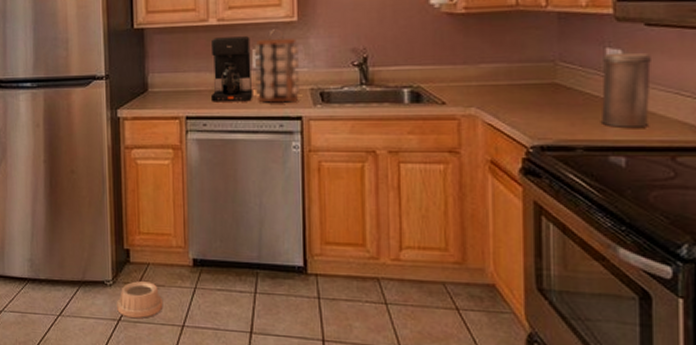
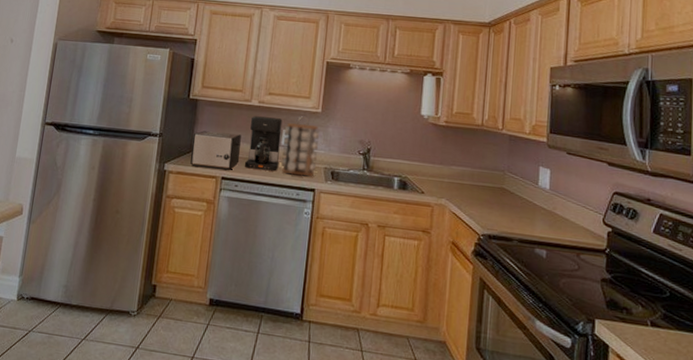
pet bowl: present [117,281,163,319] -> none [137,314,179,348]
toaster: none [144,63,204,109] -> present [190,131,242,171]
canister: present [600,52,651,129] -> none [531,170,569,230]

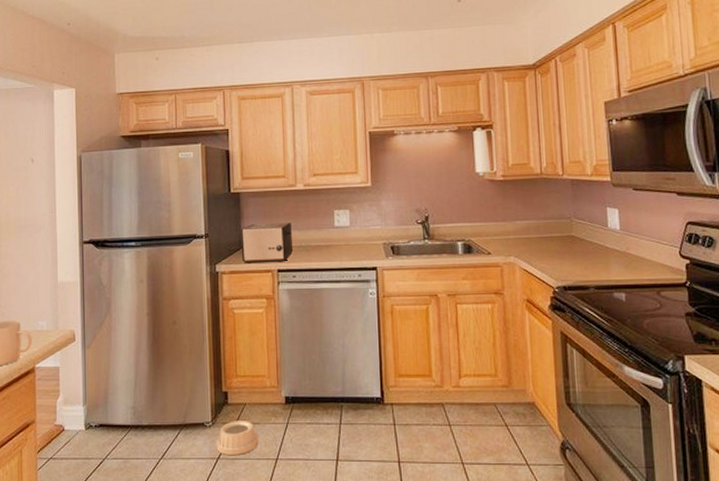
pet bowl: none [137,314,179,348] -> present [216,421,259,456]
coffee maker: present [244,116,283,172] -> none [299,199,336,257]
spice rack: present [281,116,319,176] -> none [336,193,374,256]

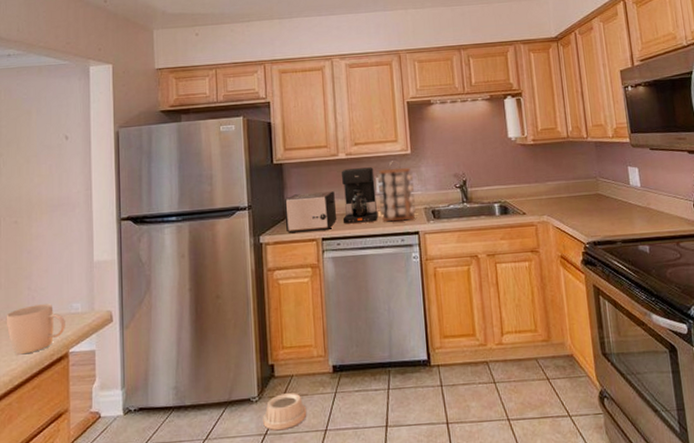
coffee maker: none [299,199,336,257] -> present [342,167,379,224]
spice rack: none [336,193,374,256] -> present [378,160,416,222]

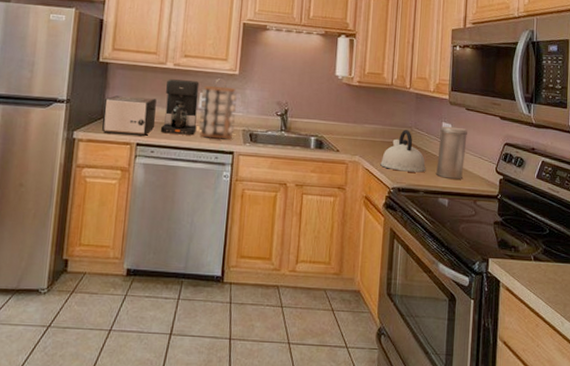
pet bowl: present [263,393,307,431] -> none [48,289,95,325]
kettle: none [570,180,620,225] -> present [380,129,426,173]
canister: none [627,169,661,225] -> present [435,126,467,180]

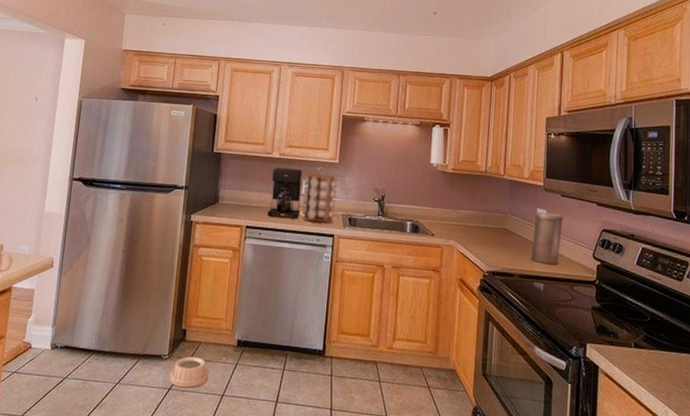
pet bowl: none [48,289,95,325] -> present [169,356,209,388]
toaster: present [101,95,157,137] -> none [215,182,264,220]
kettle: present [380,129,426,173] -> none [475,215,521,257]

